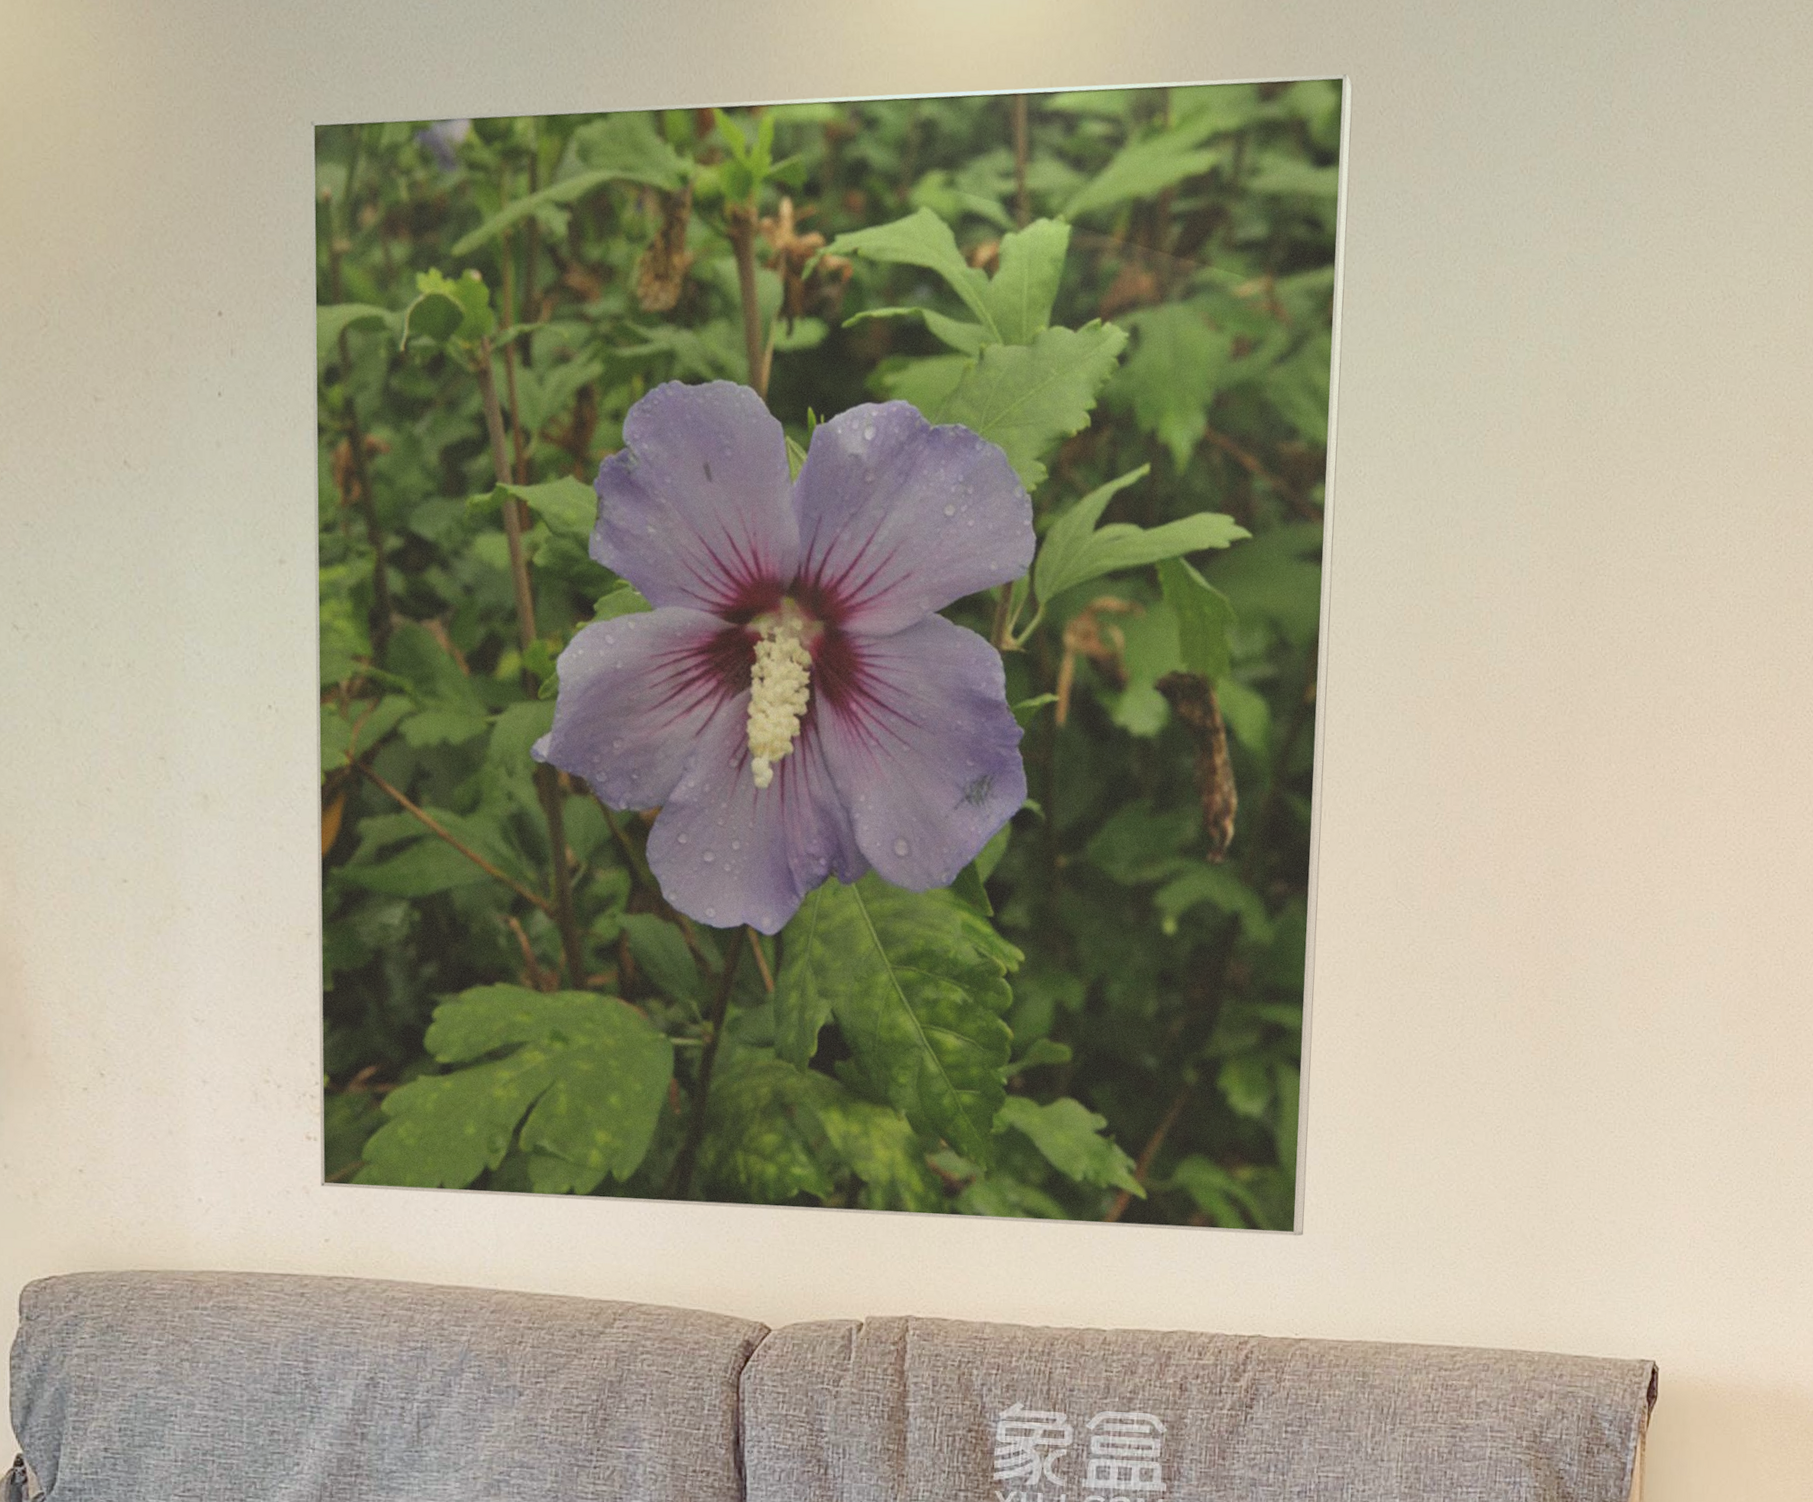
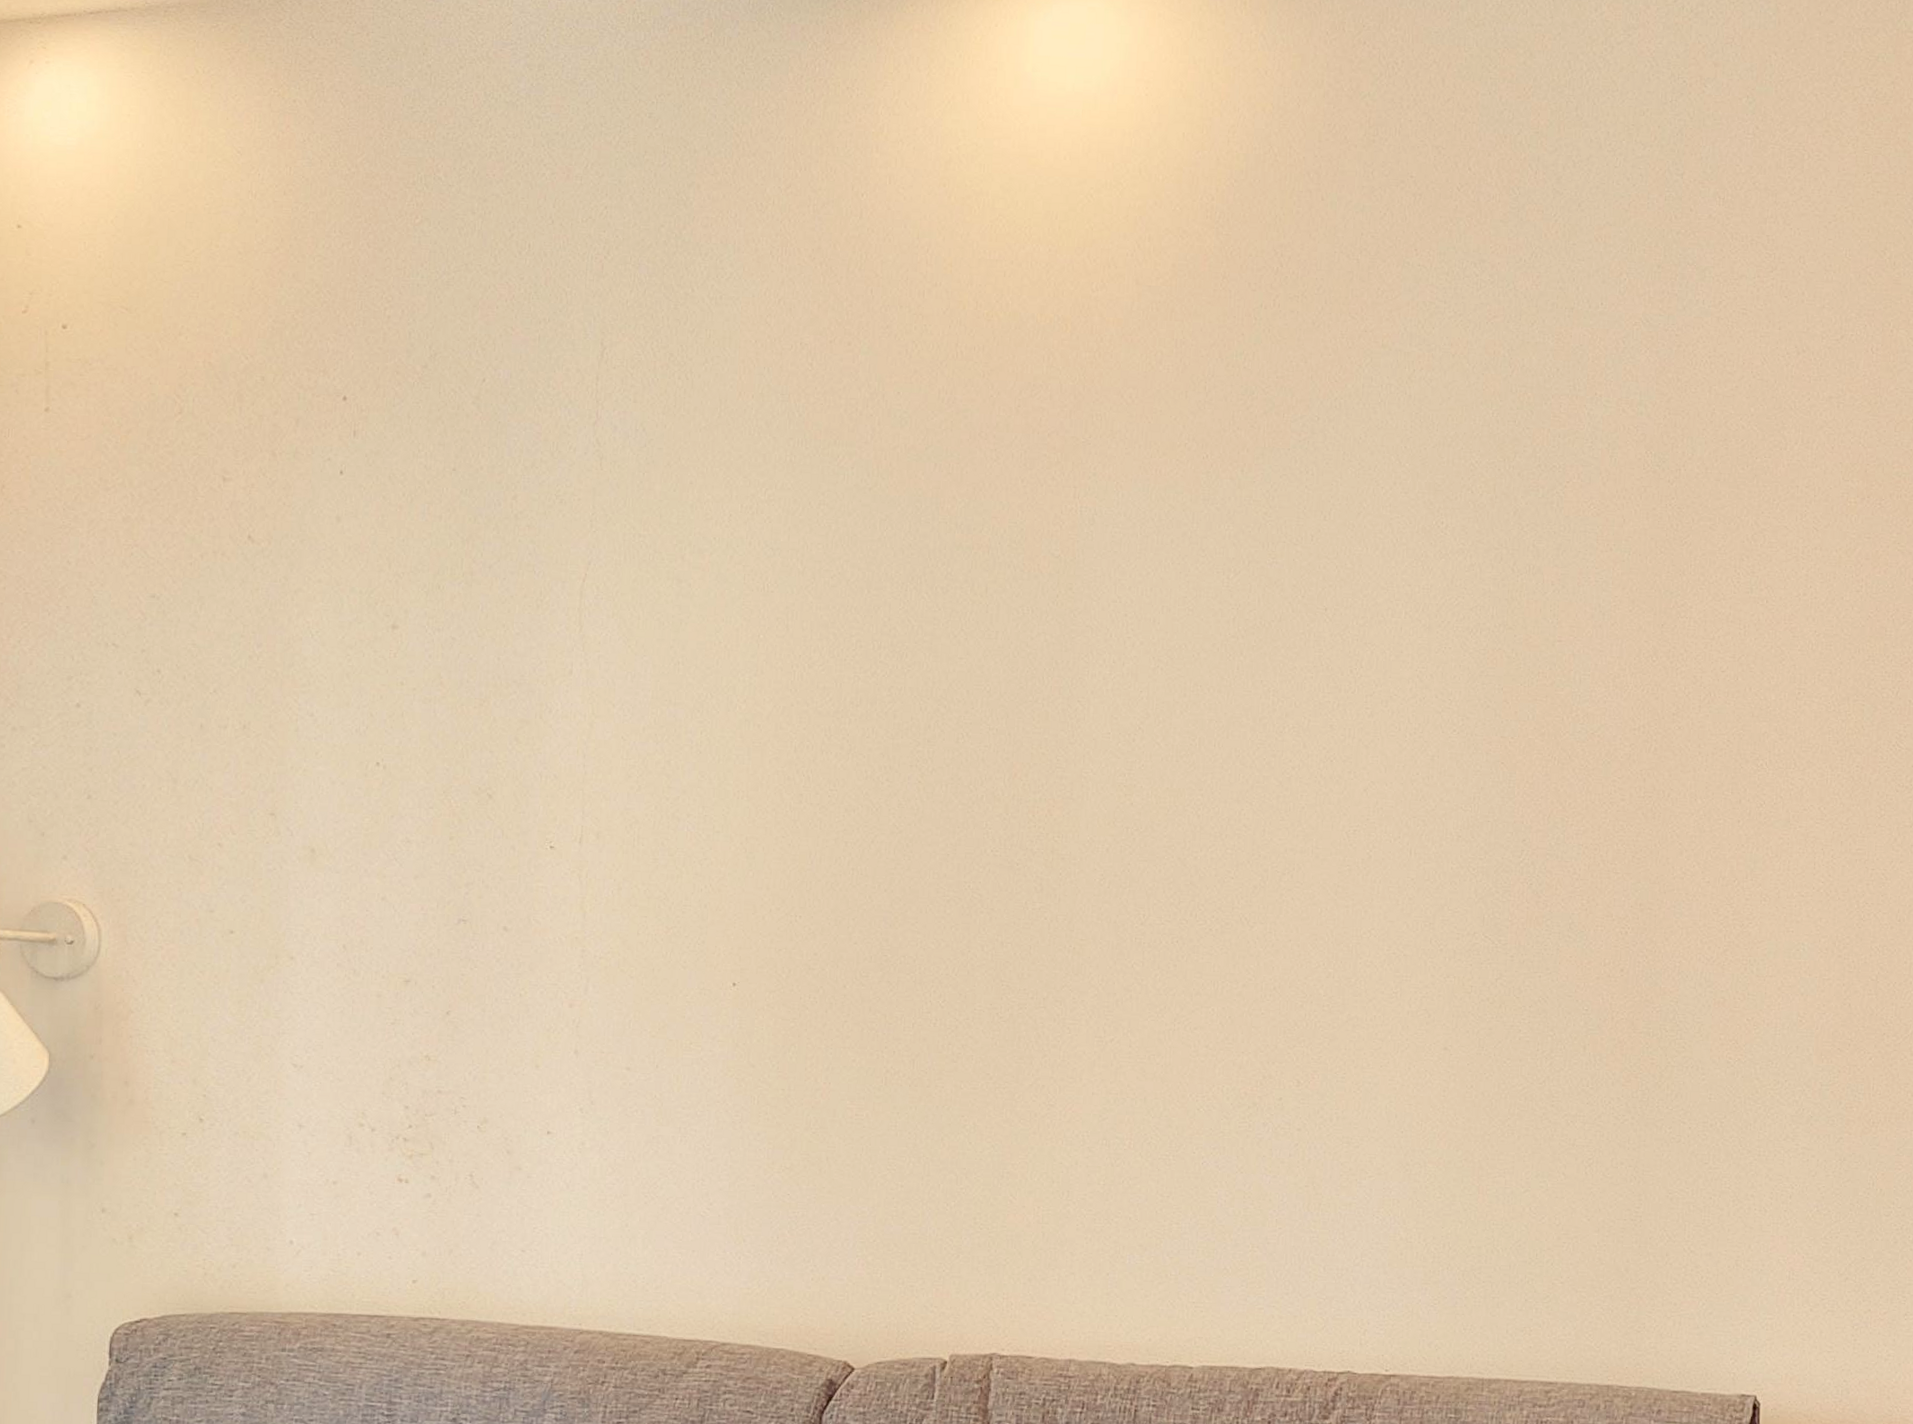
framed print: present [310,73,1354,1236] -> none [410,154,1432,1271]

